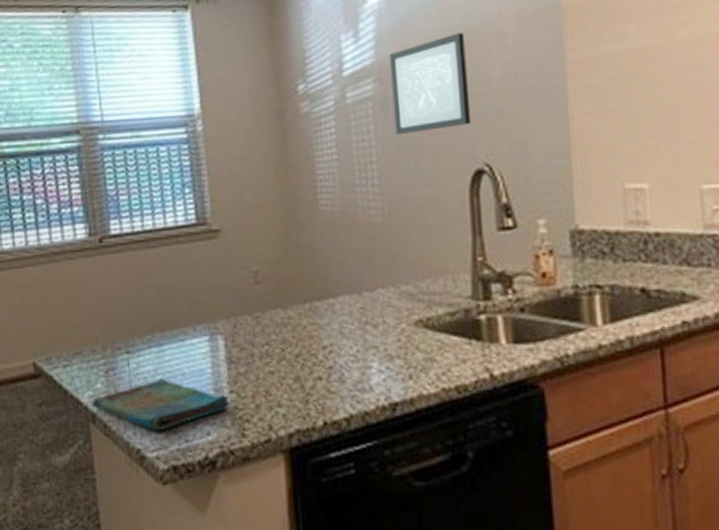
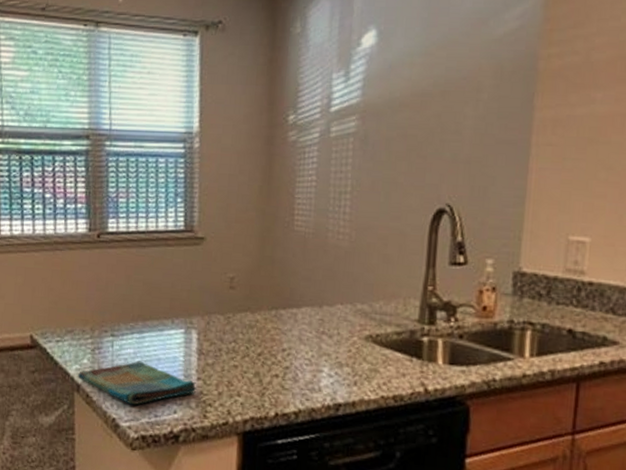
wall art: present [389,32,472,135] -> none [371,82,445,171]

